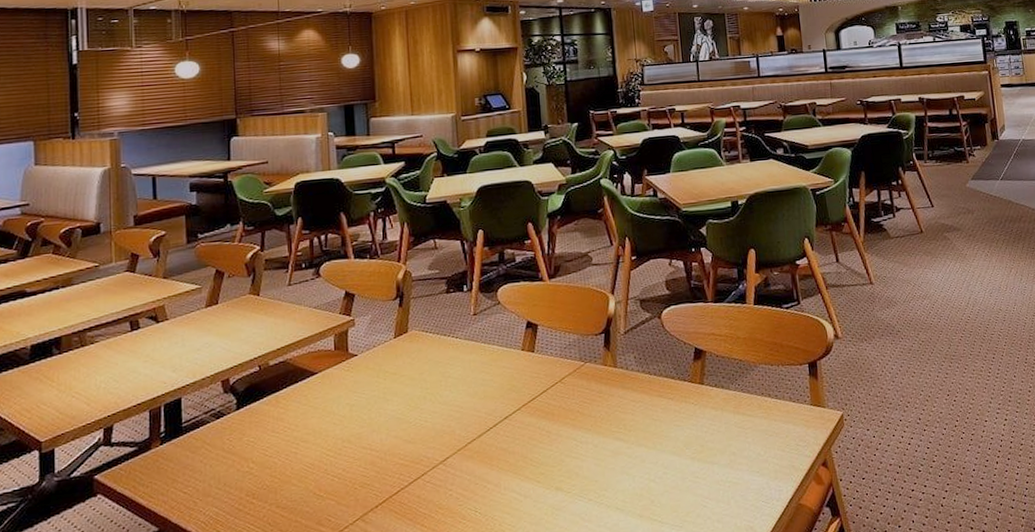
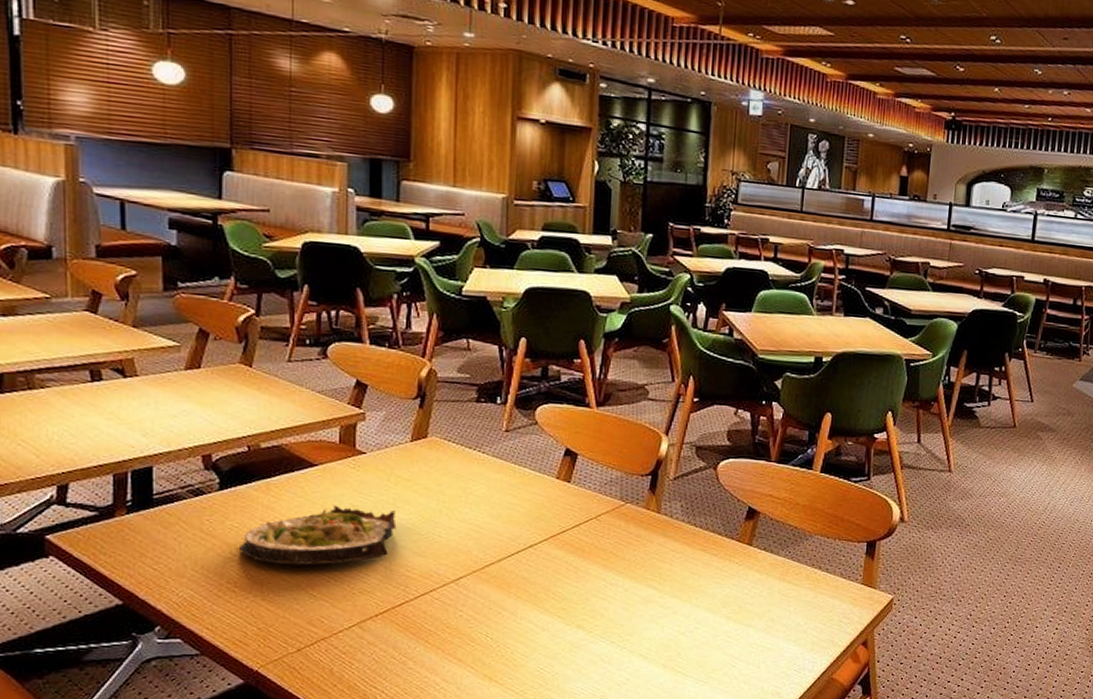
salad plate: none [256,404,388,471] -> present [240,505,397,566]

